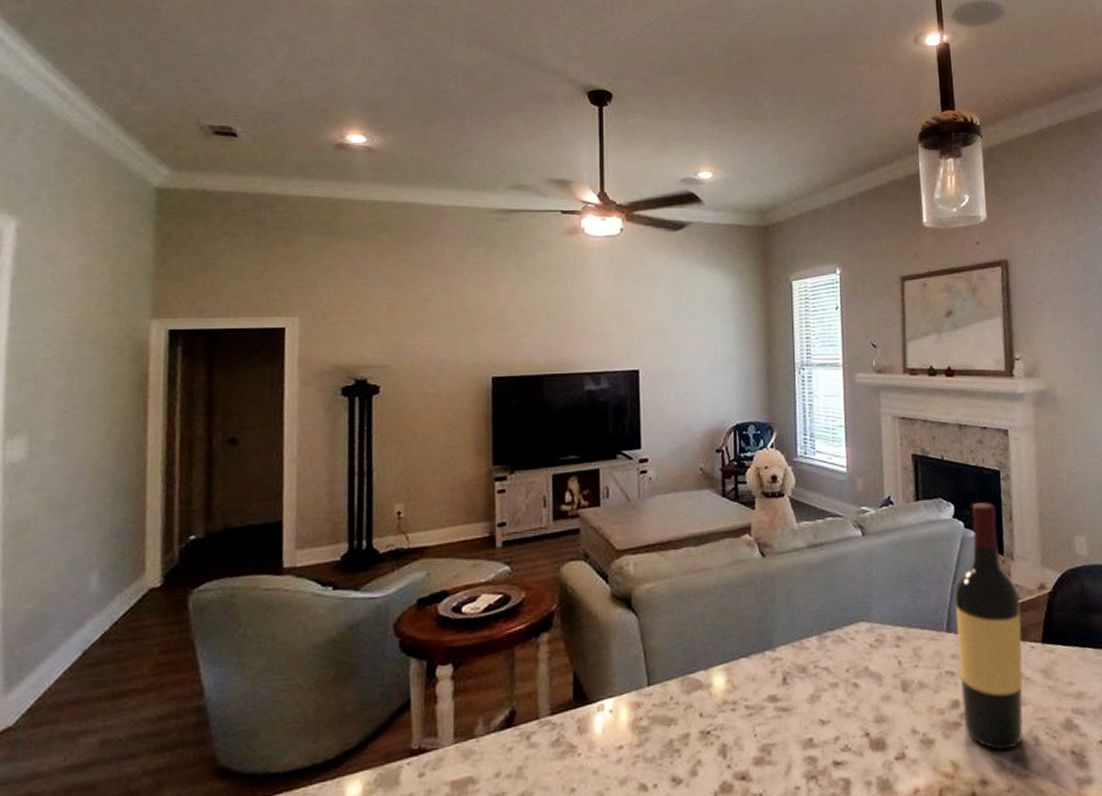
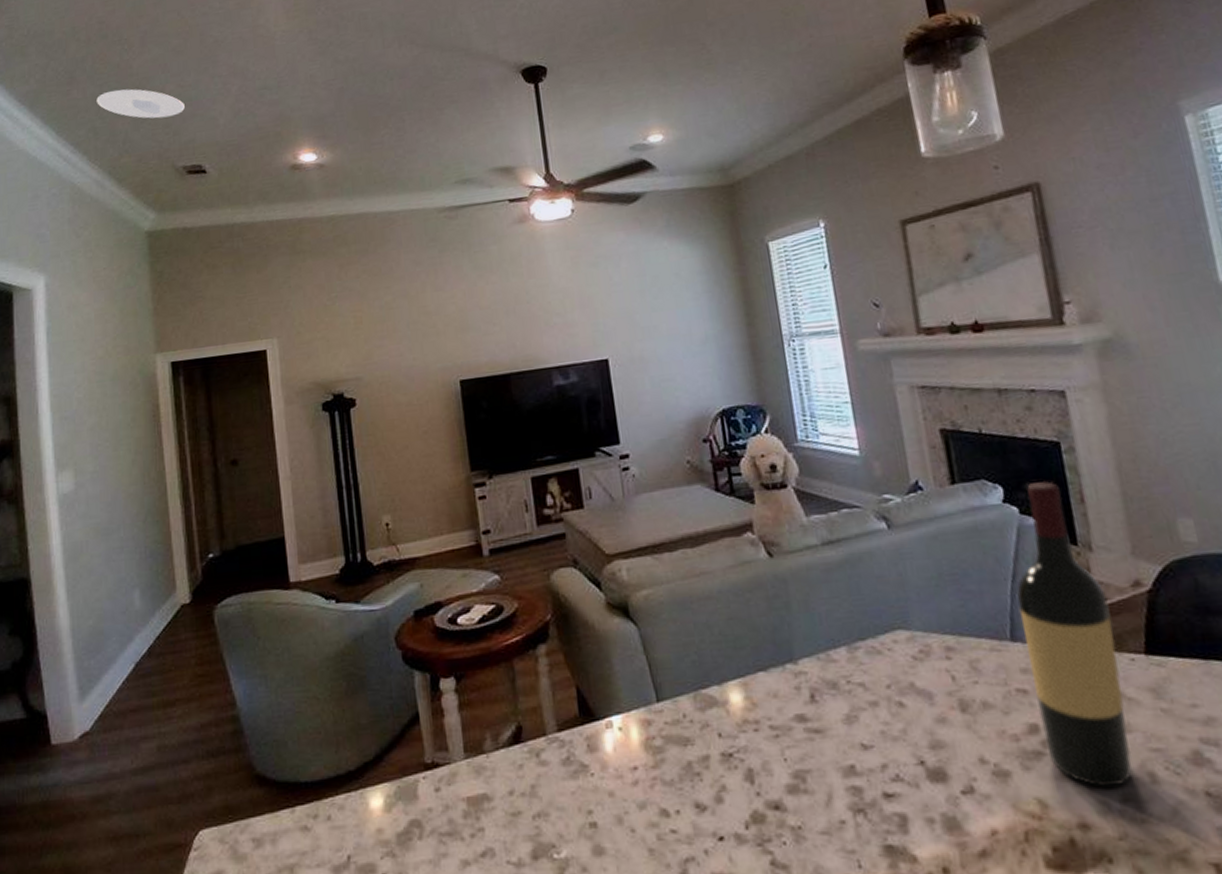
recessed light: none [110,30,220,71] -> present [96,88,185,119]

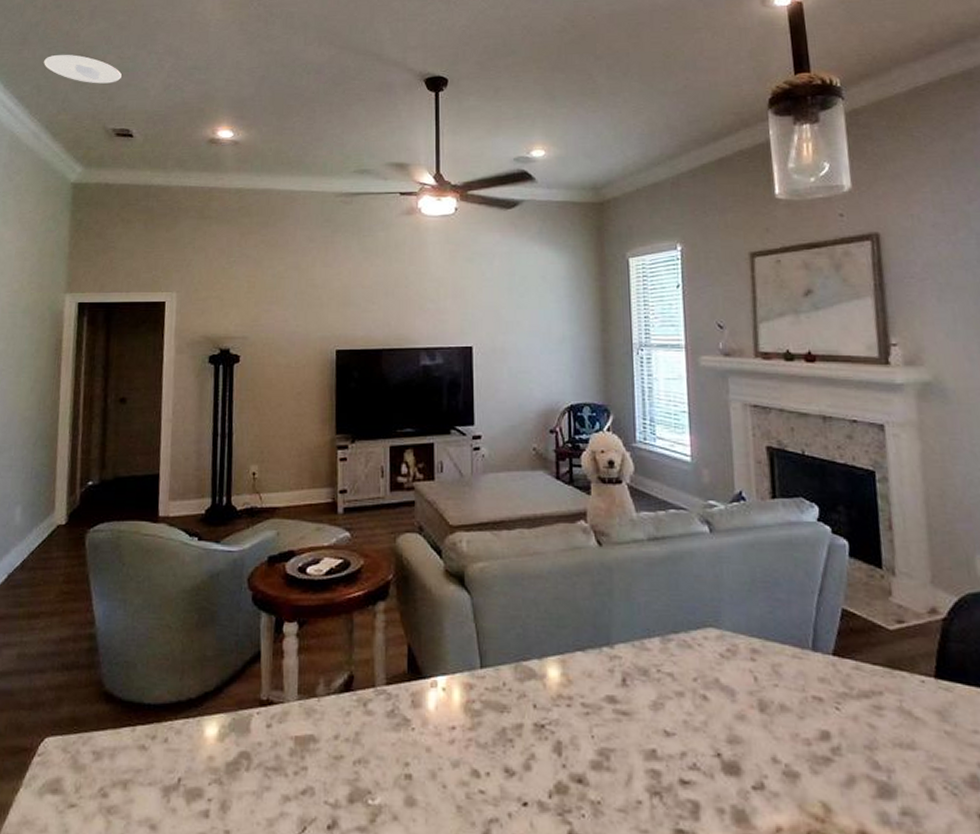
wine bottle: present [1016,481,1132,788] -> none [821,506,914,800]

